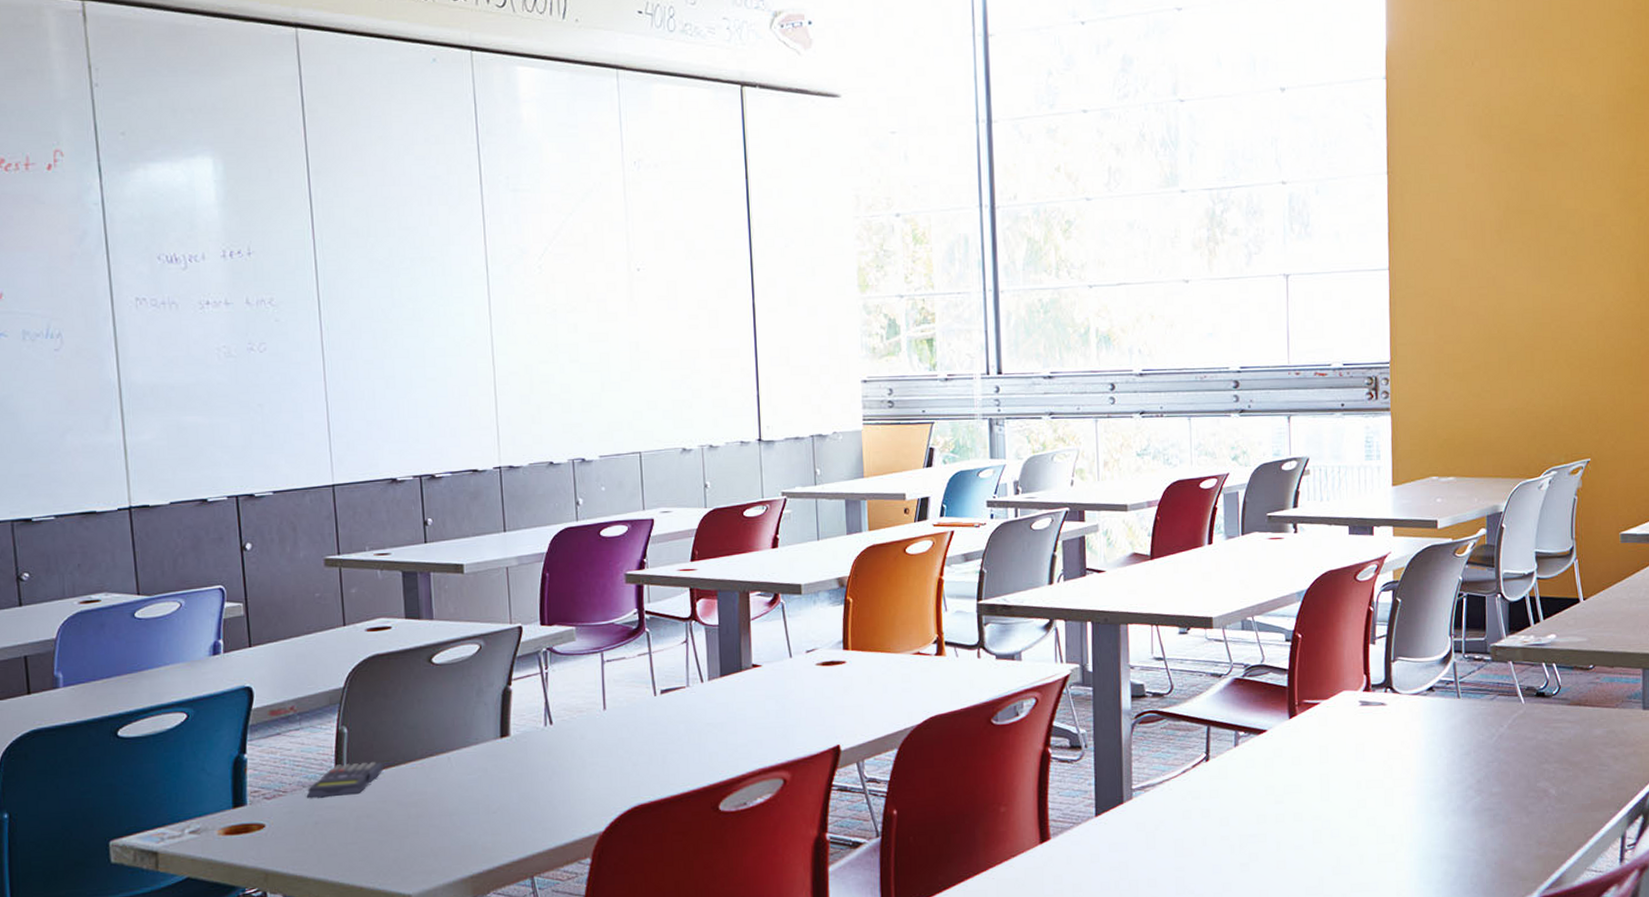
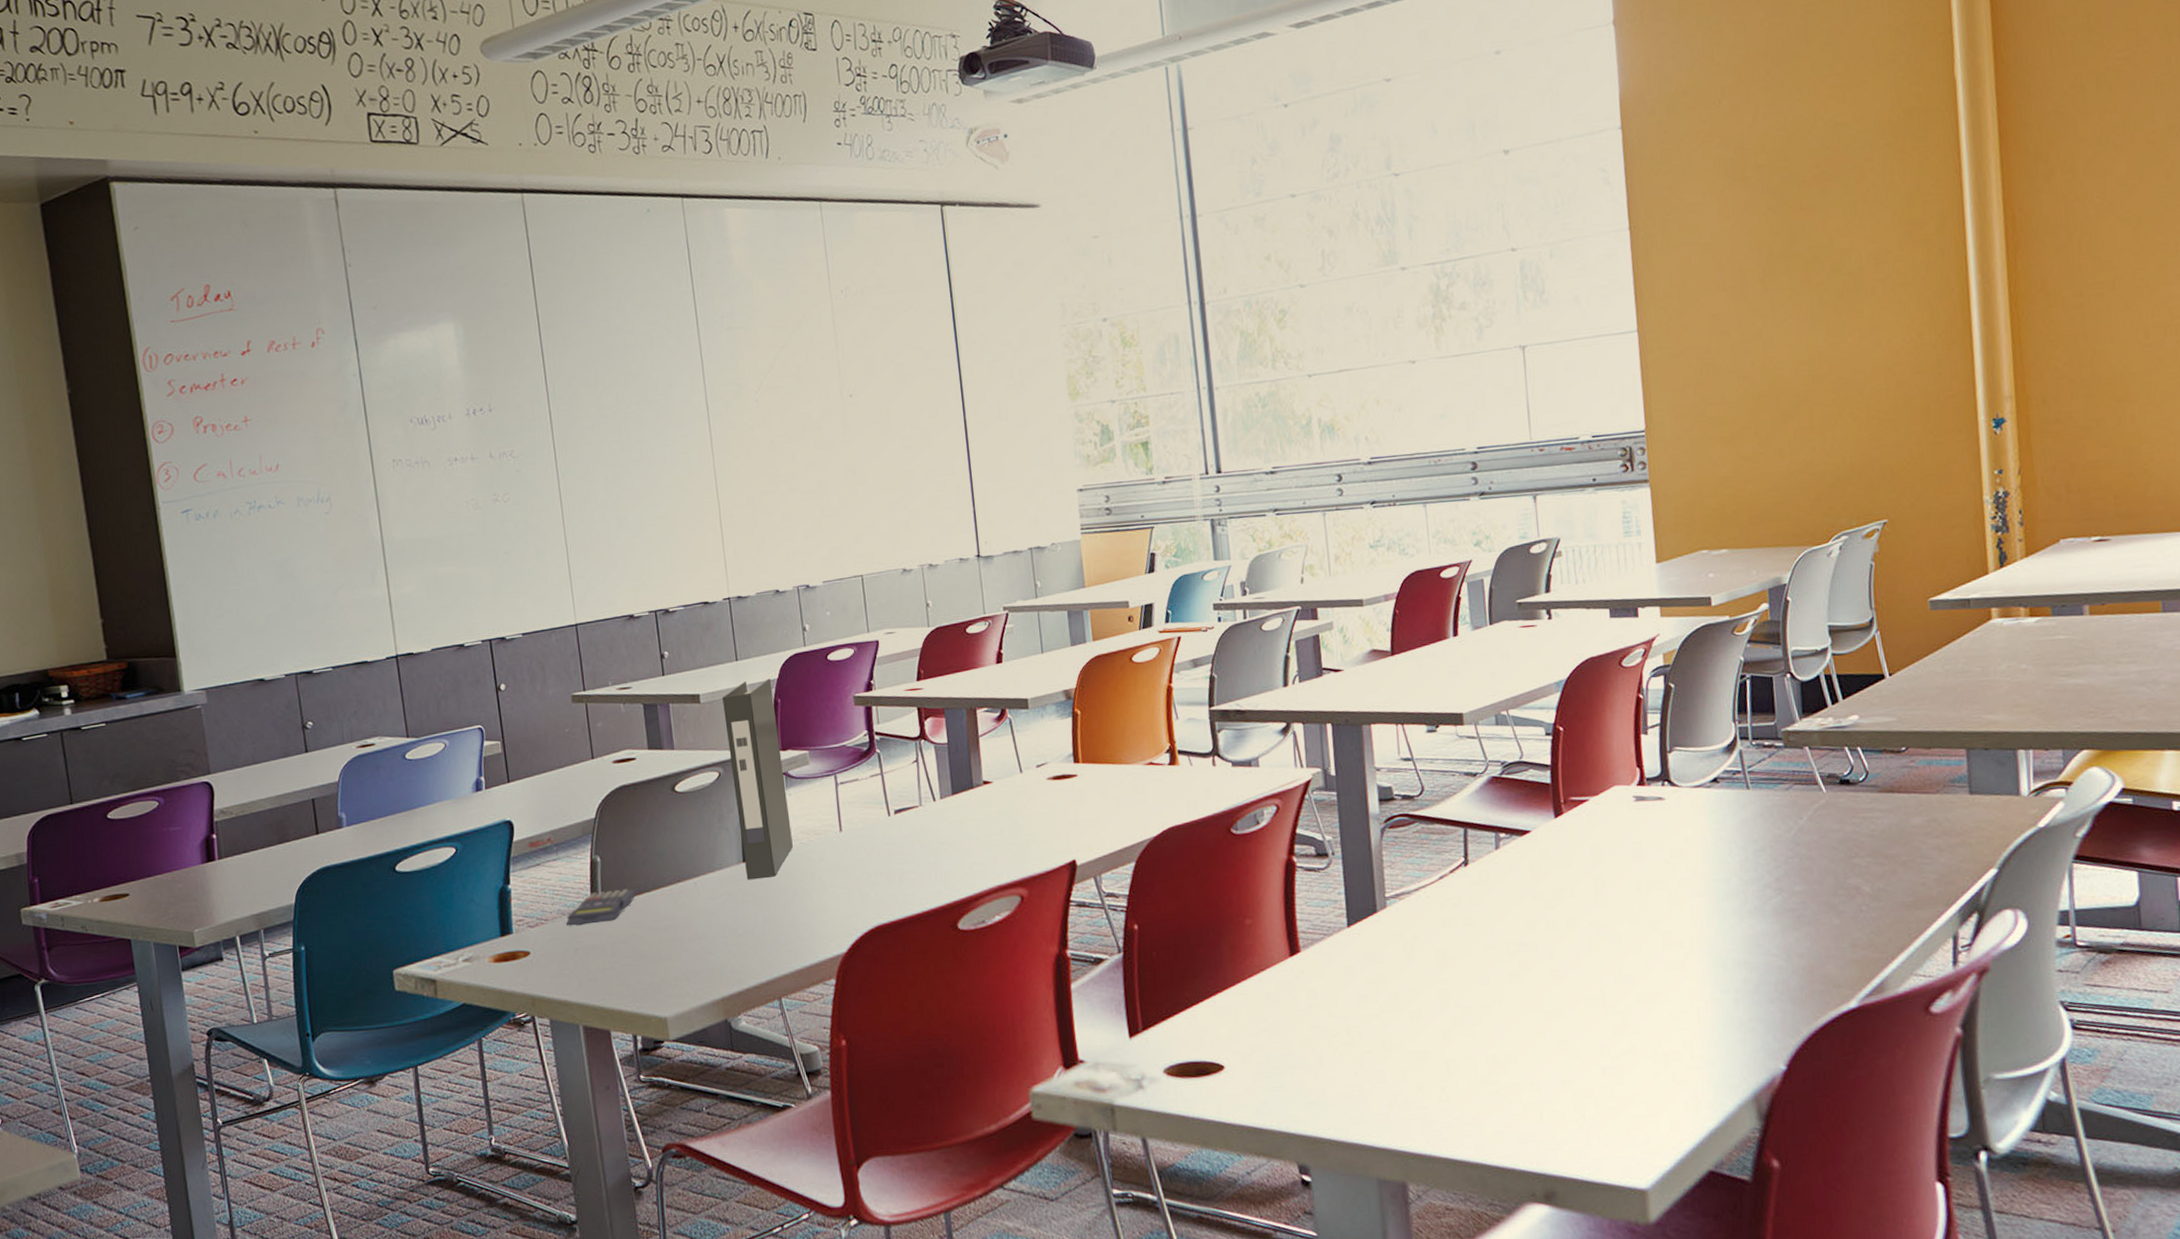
binder: none [488,551,554,756] -> present [722,678,793,880]

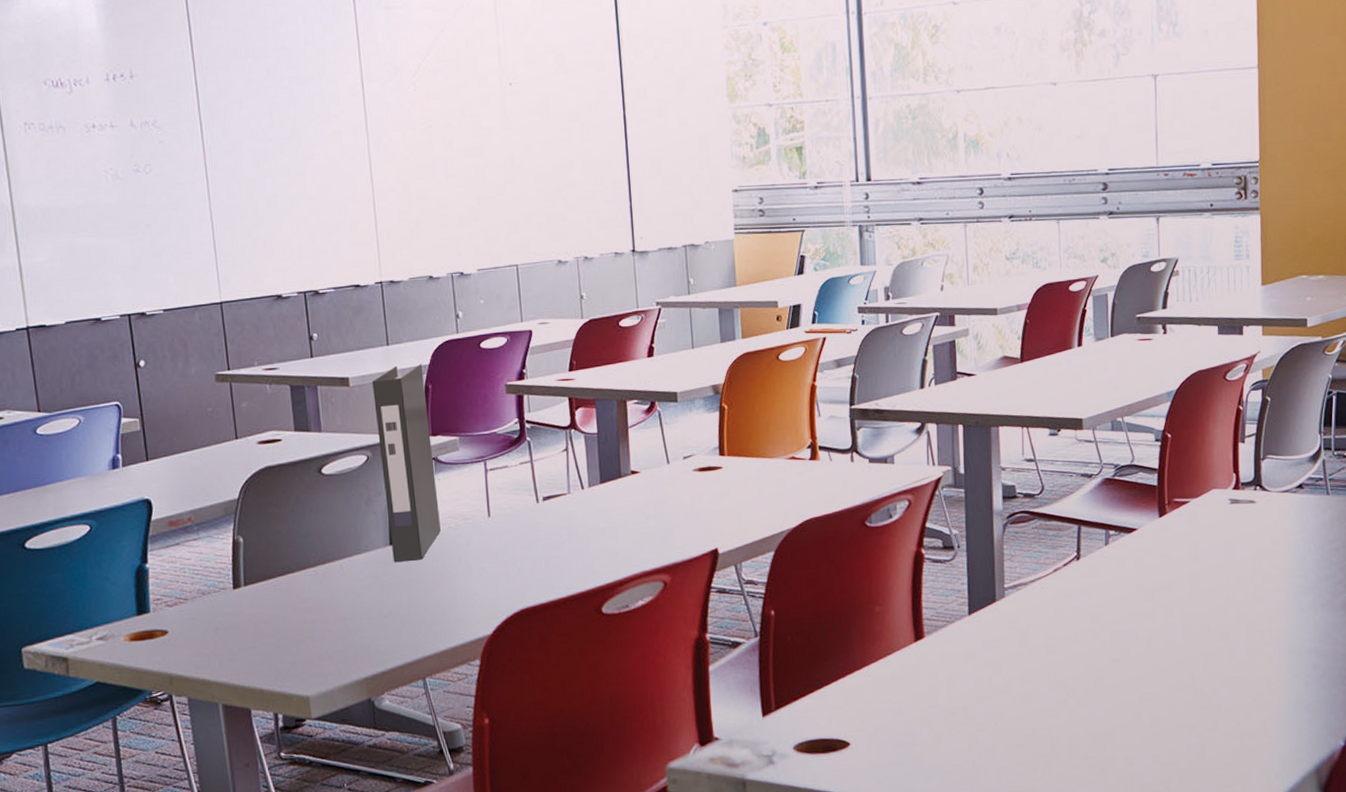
calculator: present [566,888,636,927] -> none [207,569,279,607]

